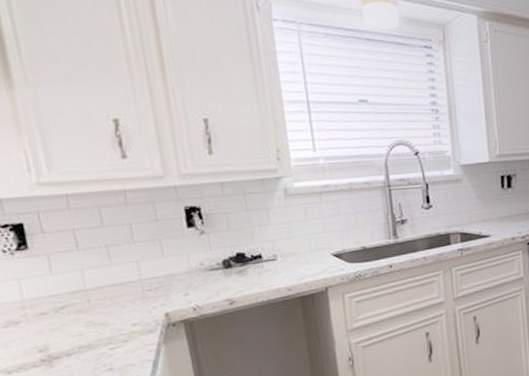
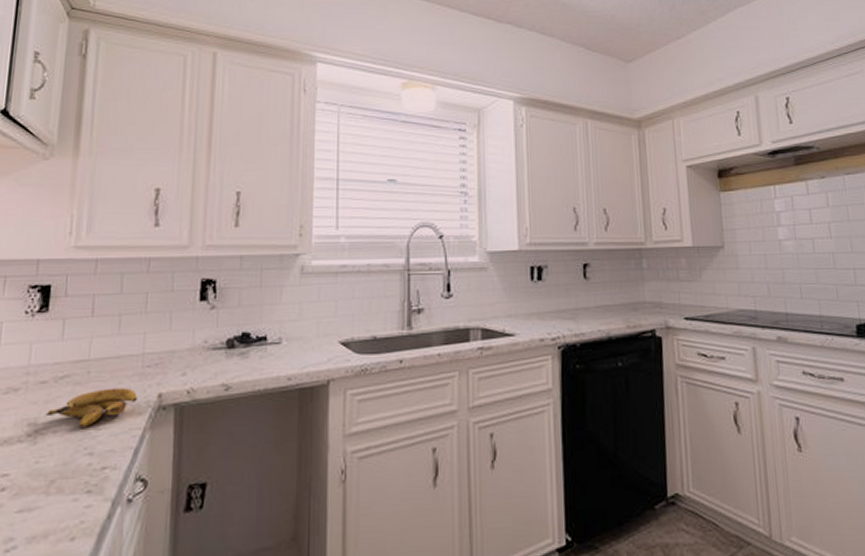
banana: none [53,311,145,350] -> present [45,388,137,429]

